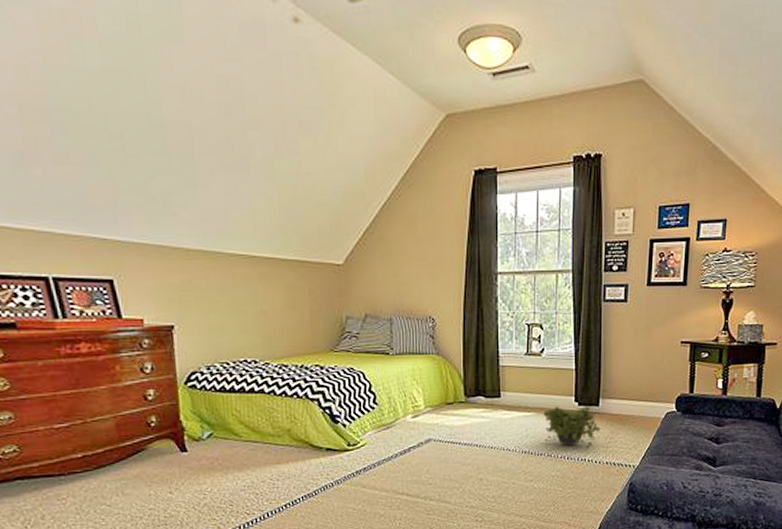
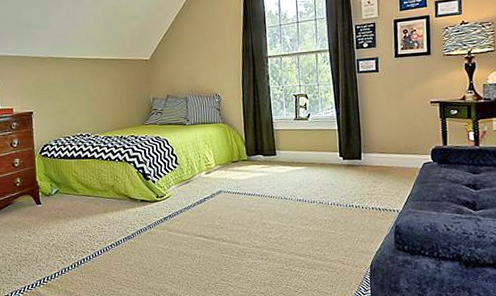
potted plant: present [543,406,601,449] -> none [313,160,365,197]

